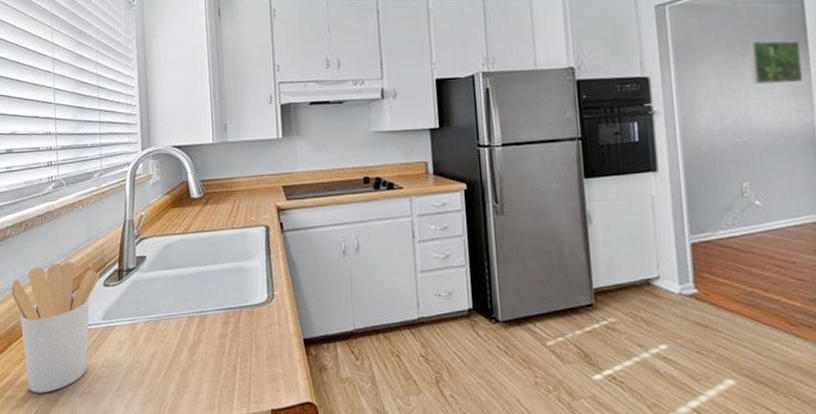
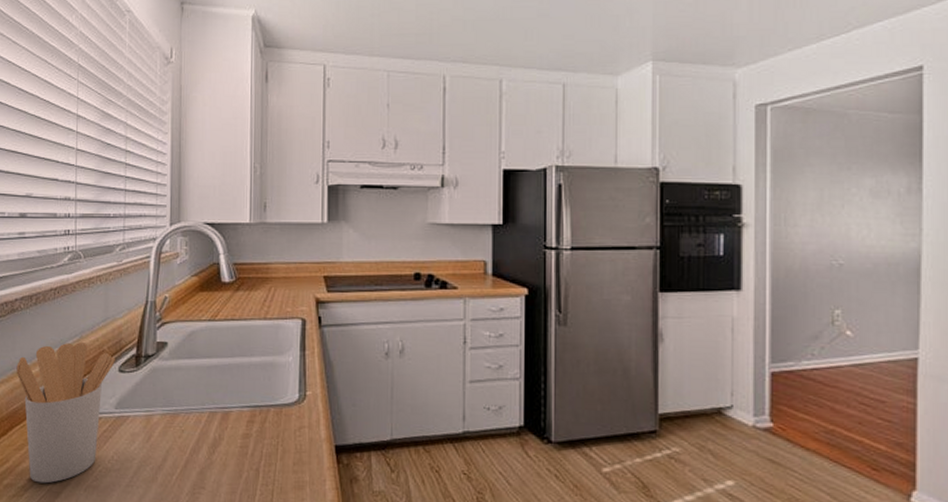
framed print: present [748,40,804,84] -> none [855,152,914,203]

